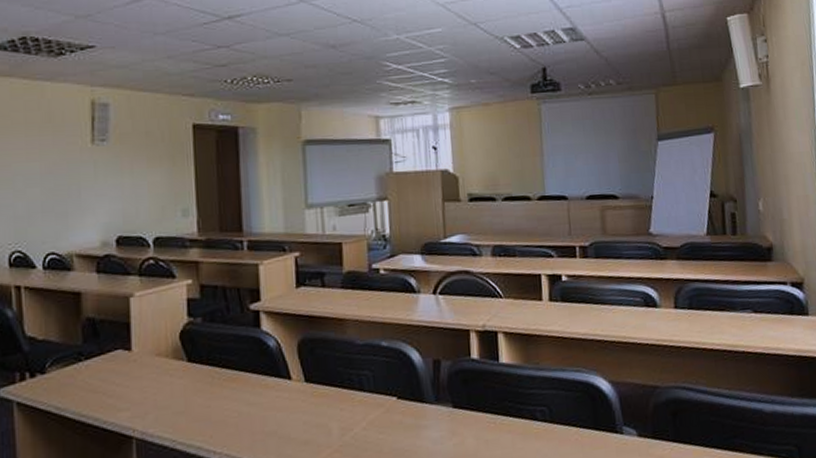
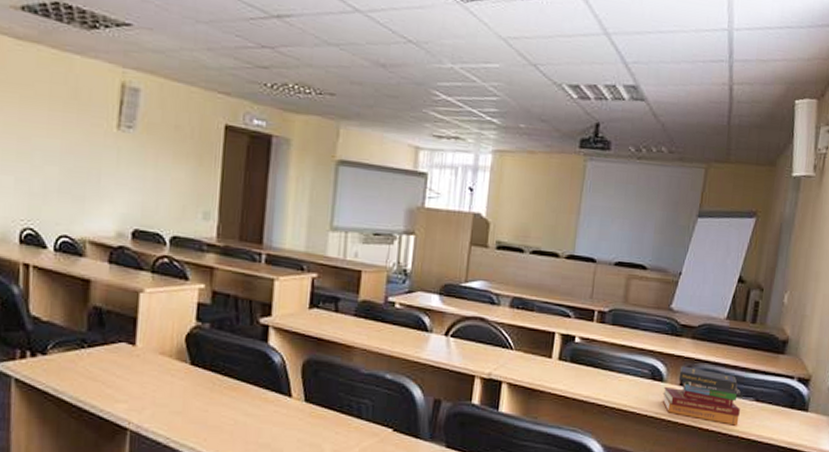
books: none [659,288,742,341] -> present [662,366,742,426]

